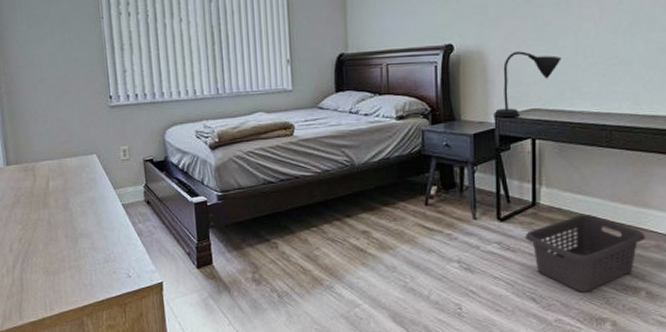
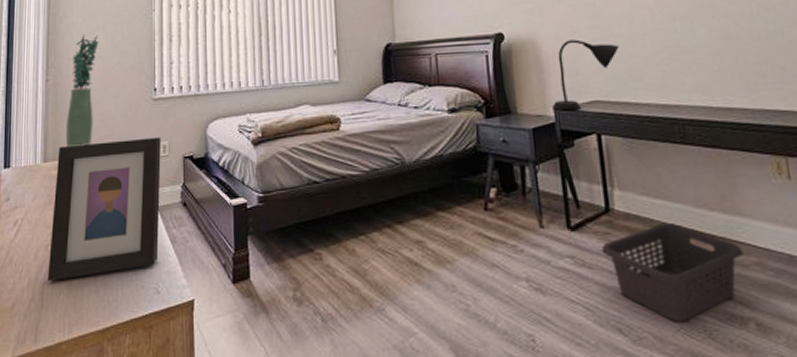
picture frame: none [19,142,127,269] -> present [47,137,161,282]
vase: none [23,42,53,152] -> present [65,34,99,148]

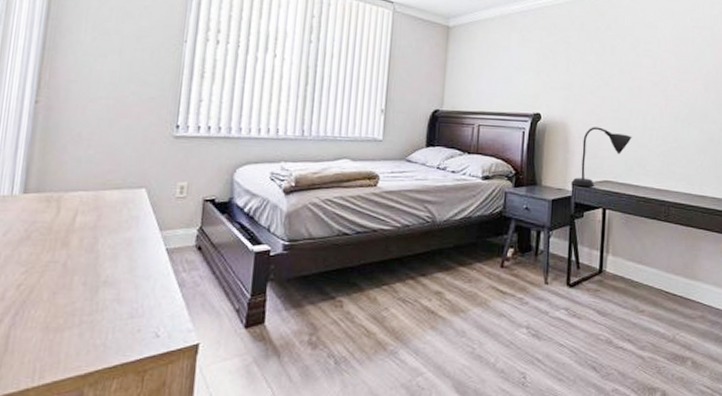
picture frame: present [47,137,161,282] -> none [16,176,179,324]
vase: present [65,34,99,148] -> none [55,55,112,180]
laundry basket: present [601,222,744,322] -> none [590,283,693,361]

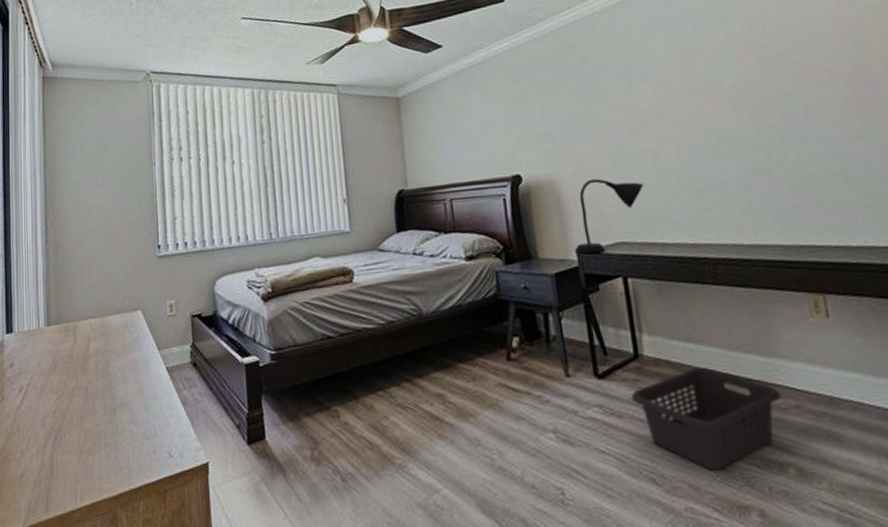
laundry basket: none [590,283,693,361] -> present [630,367,781,470]

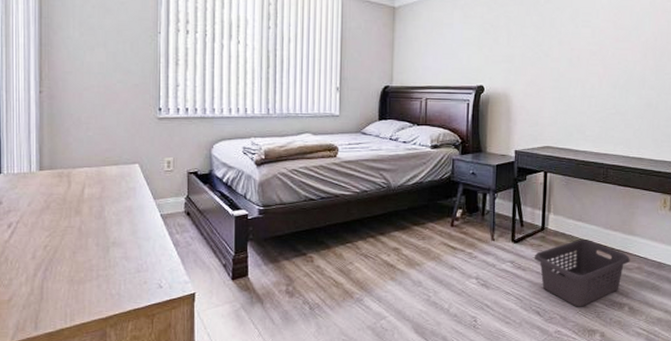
desk lamp: present [573,179,644,255] -> none [513,96,572,153]

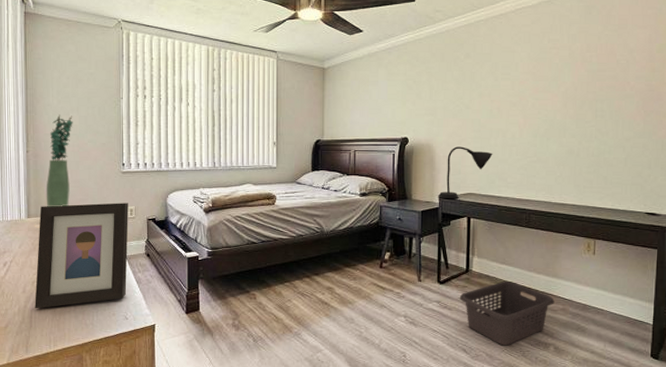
picture frame: none [47,153,165,278] -> present [35,203,129,309]
vase: none [63,49,99,158] -> present [46,114,73,207]
desk lamp: none [513,96,572,153] -> present [437,146,493,200]

